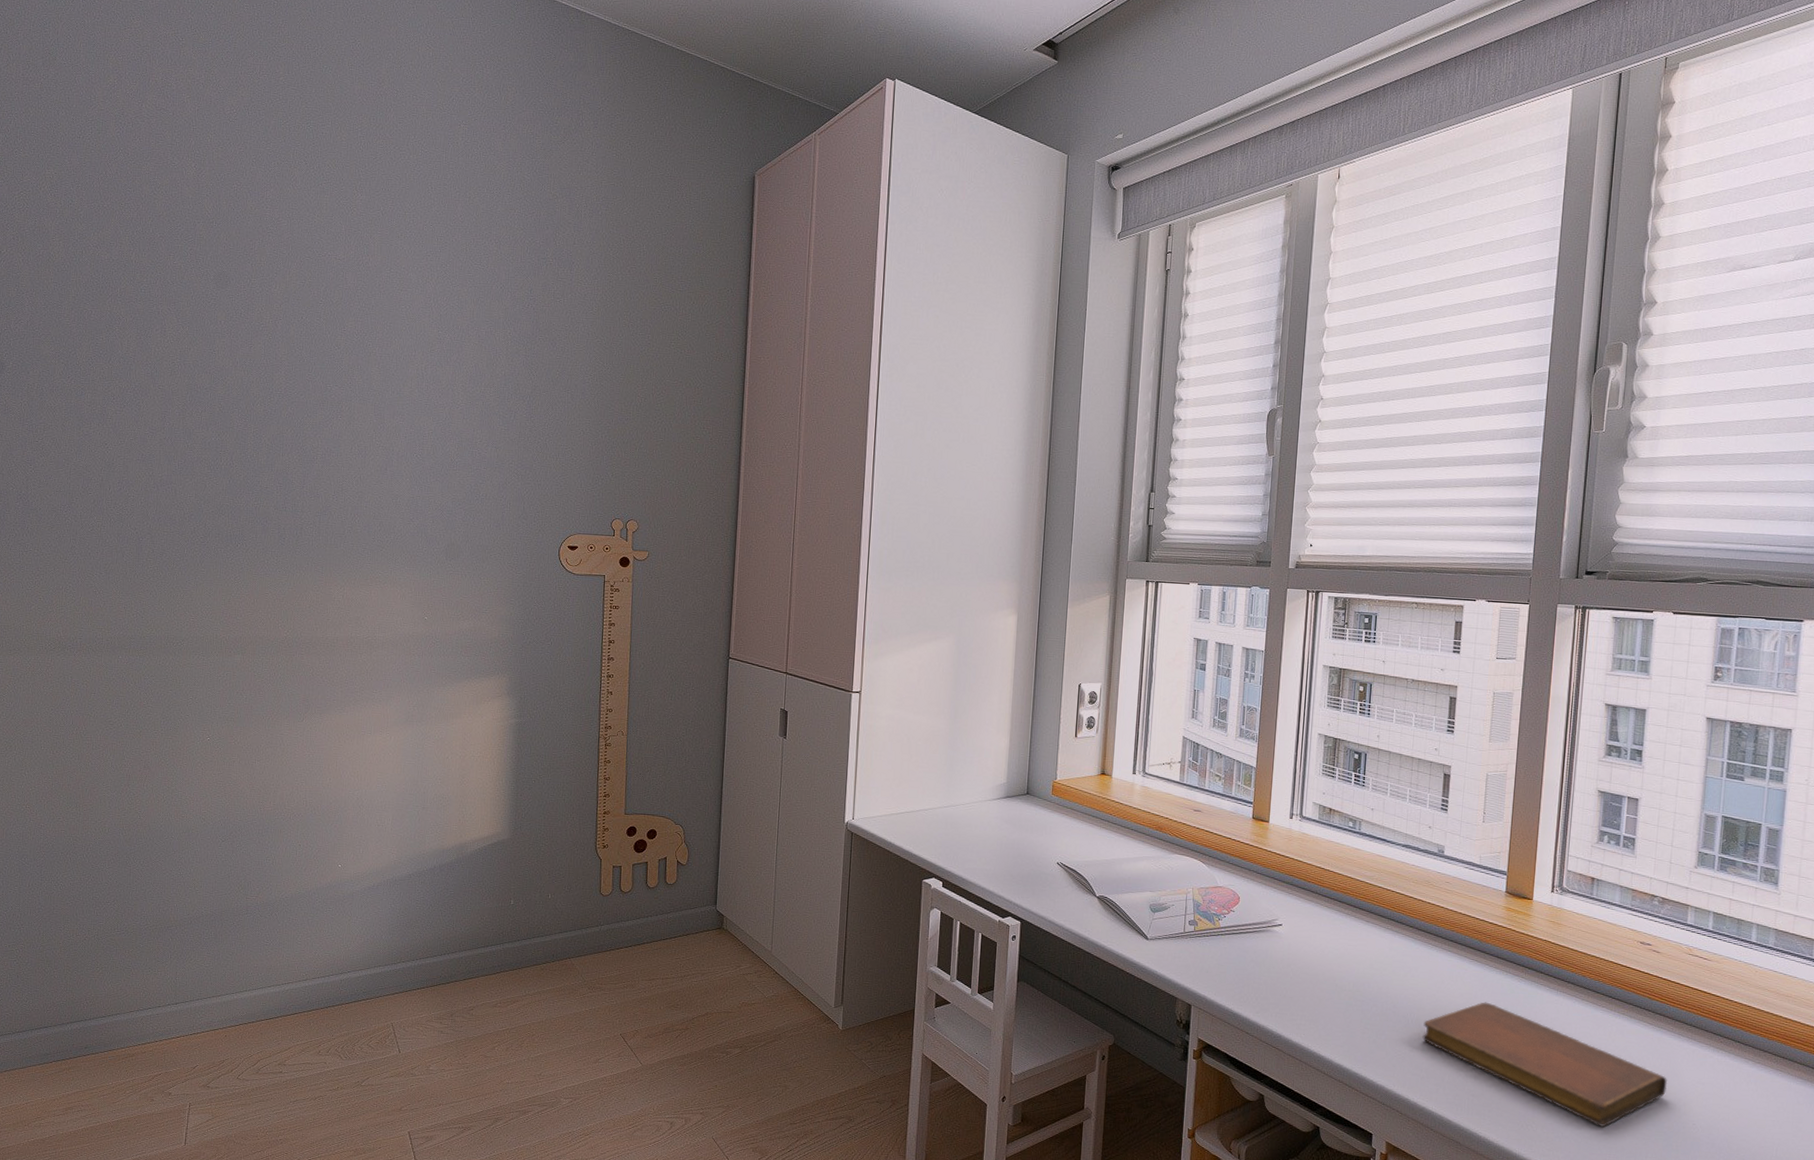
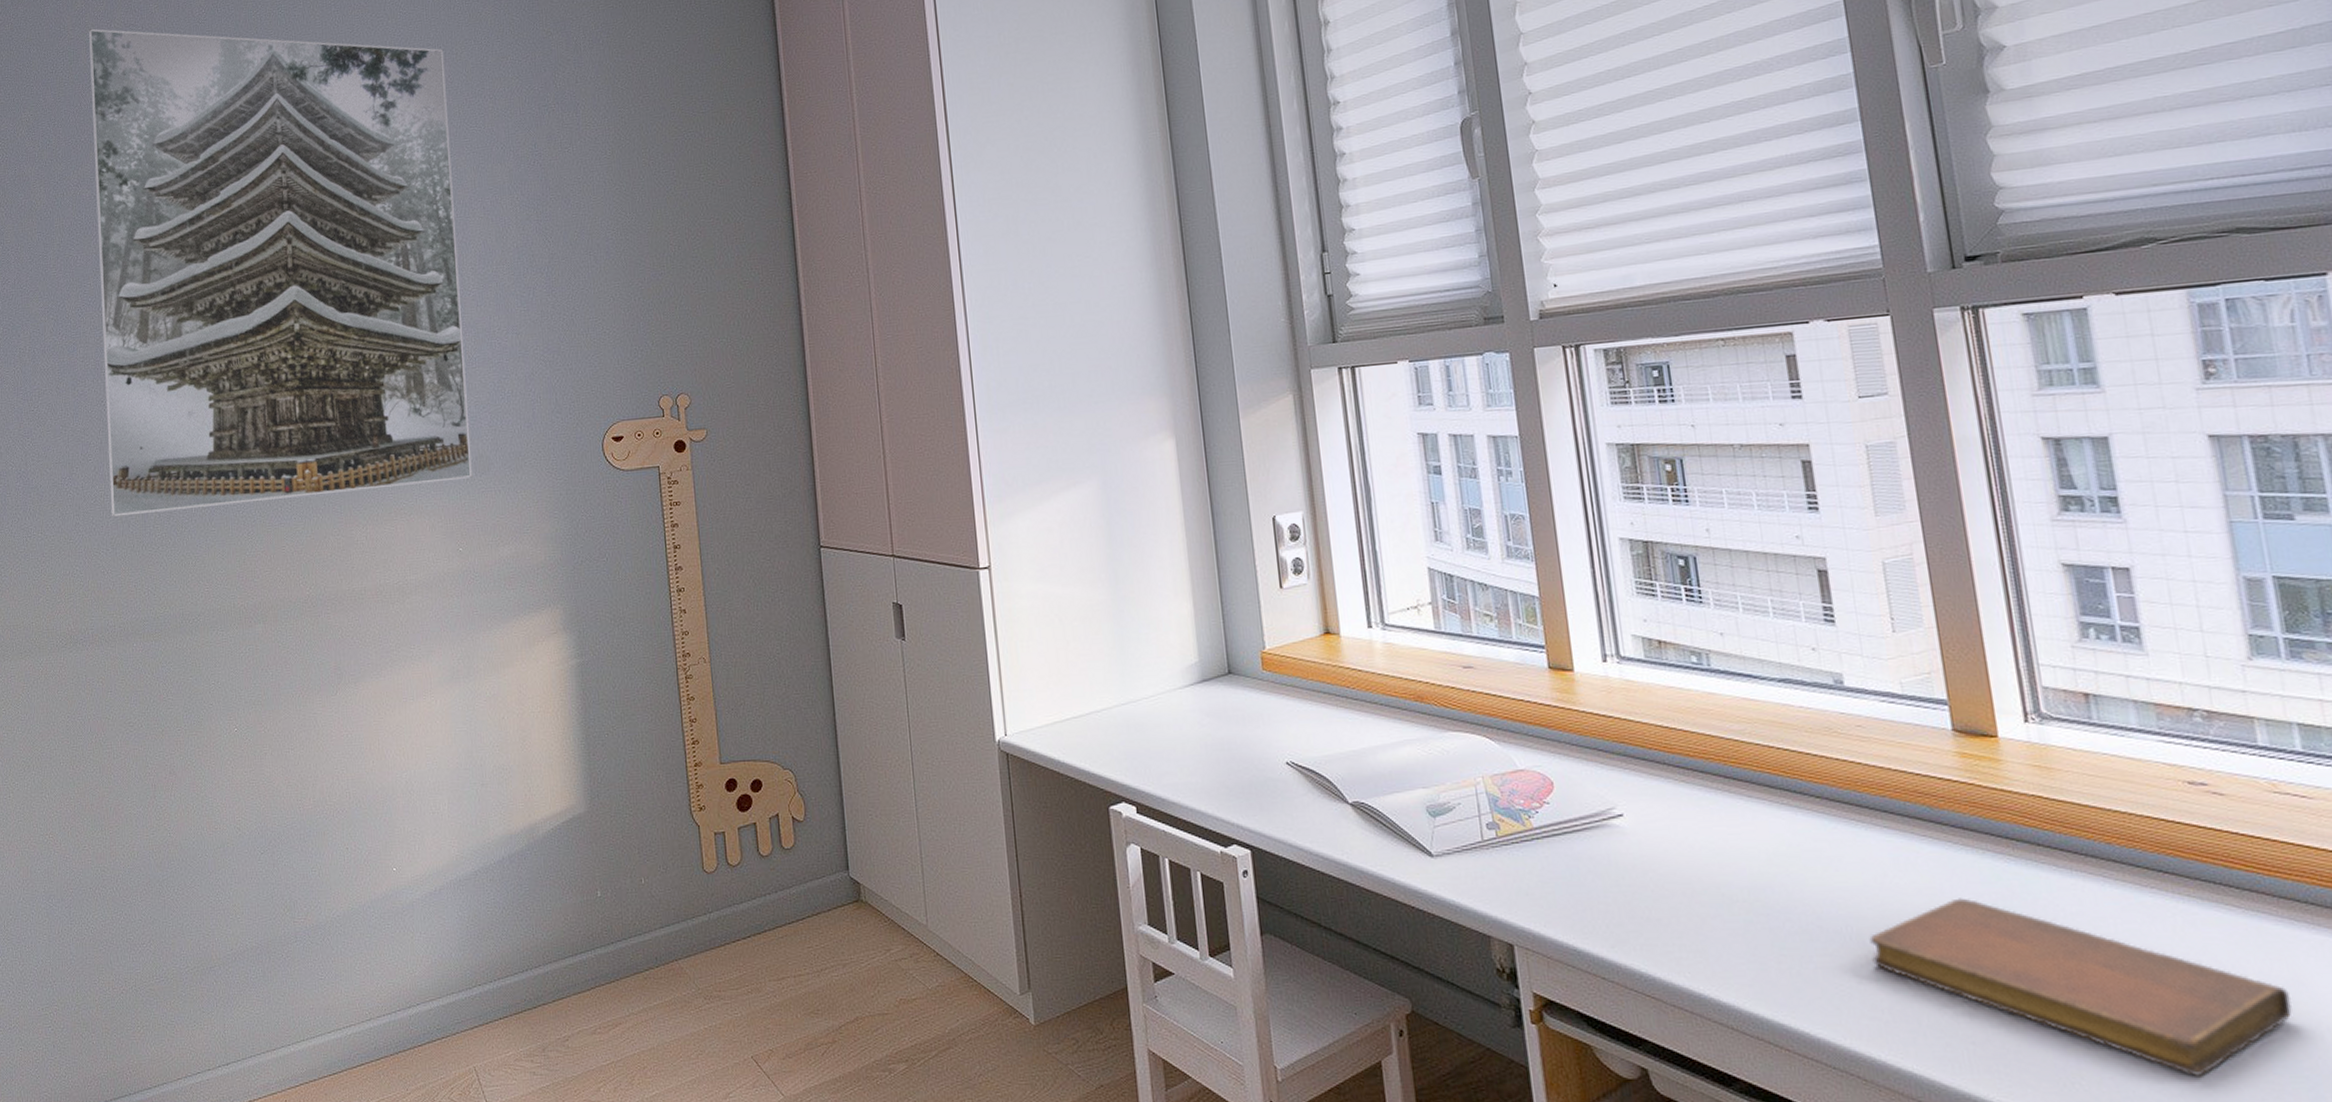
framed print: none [107,104,458,561] -> present [88,28,472,517]

